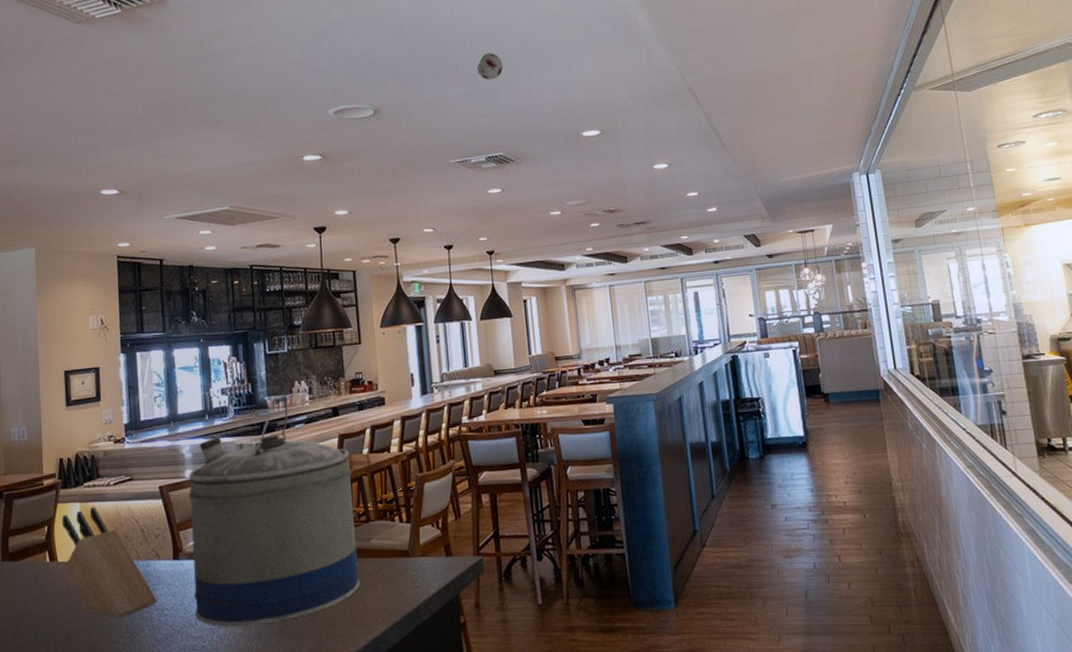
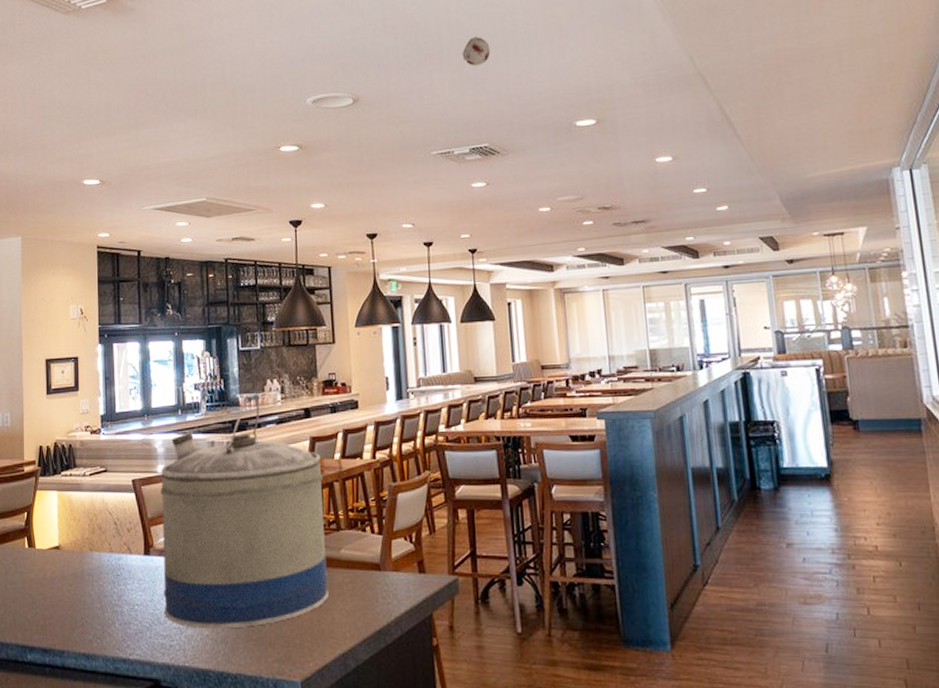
knife block: present [62,506,158,618] -> none [41,495,129,609]

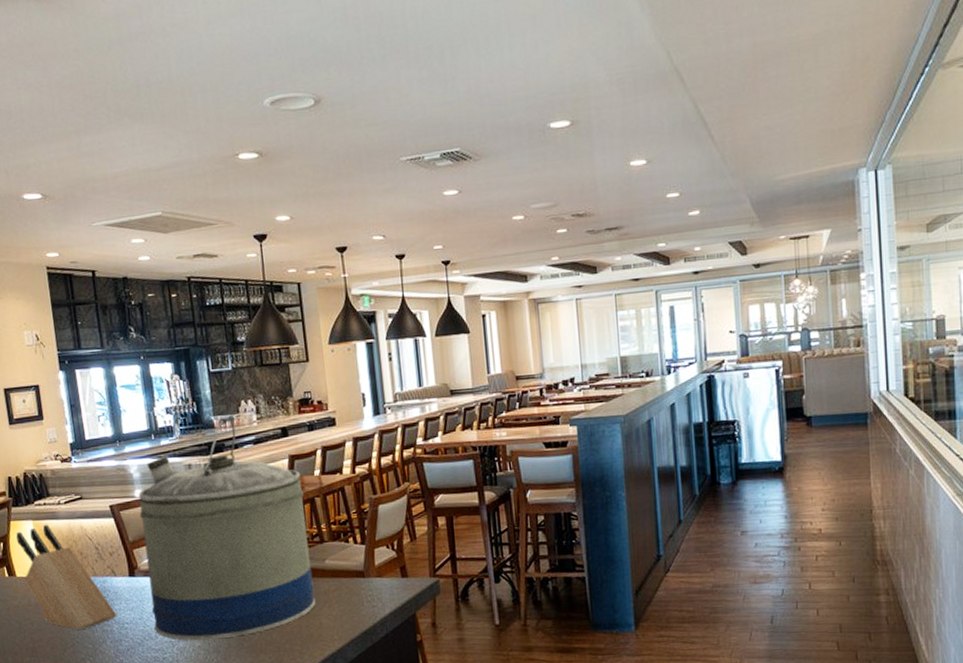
knife block: none [41,495,129,609] -> present [16,524,117,630]
smoke detector: present [462,36,491,66] -> none [429,28,460,62]

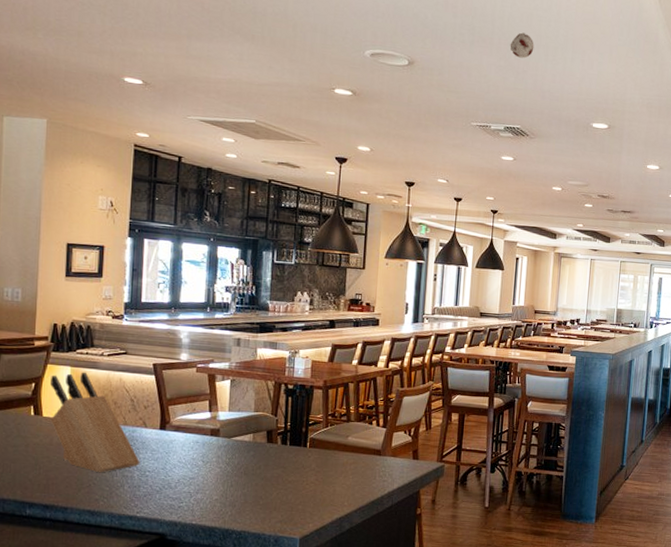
water jug: present [139,415,316,641] -> none [175,302,339,495]
smoke detector: none [429,28,460,62] -> present [510,32,534,59]

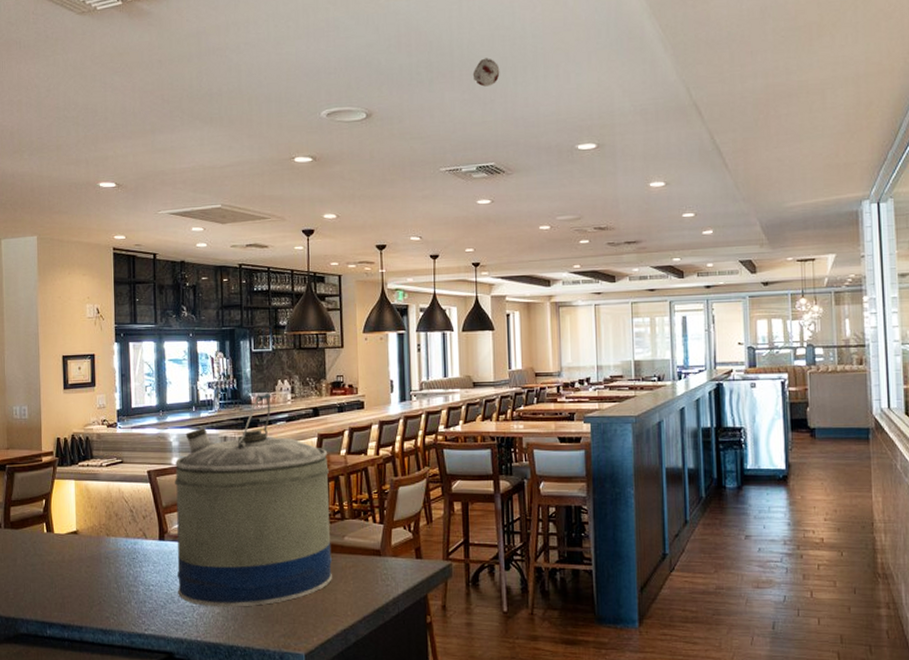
knife block: present [50,372,140,473] -> none [58,484,144,589]
water jug: none [175,302,339,495] -> present [175,393,333,607]

